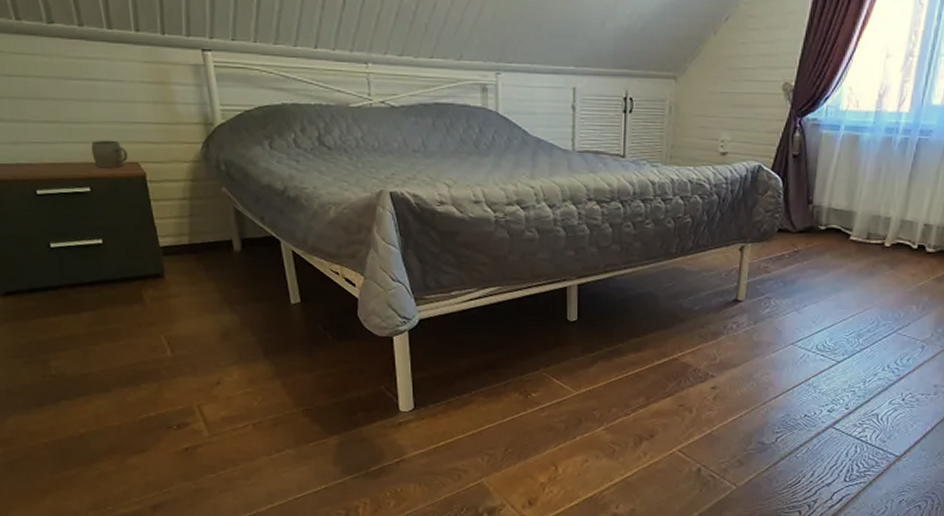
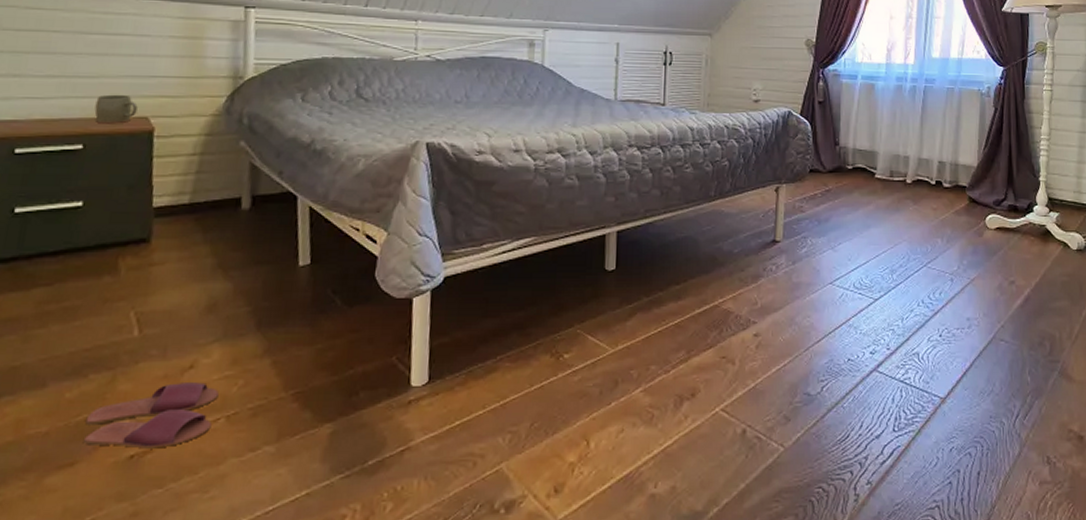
slippers: none [146,395,244,444] -> present [84,382,219,449]

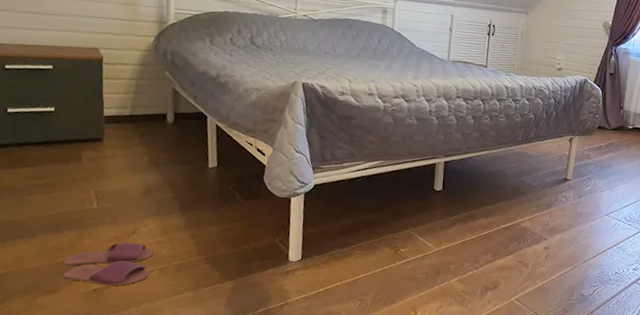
mug: present [94,94,138,124] -> none [60,29,91,52]

